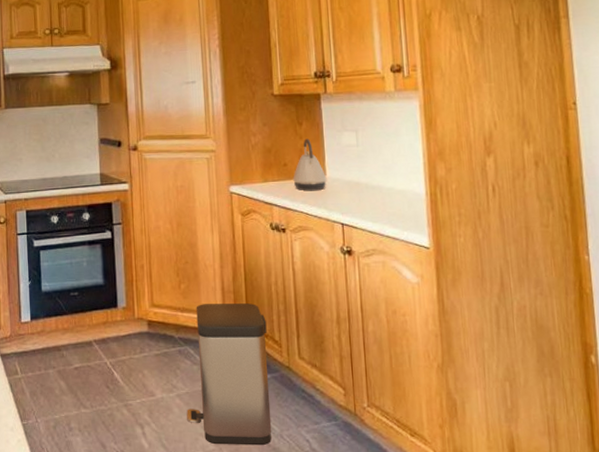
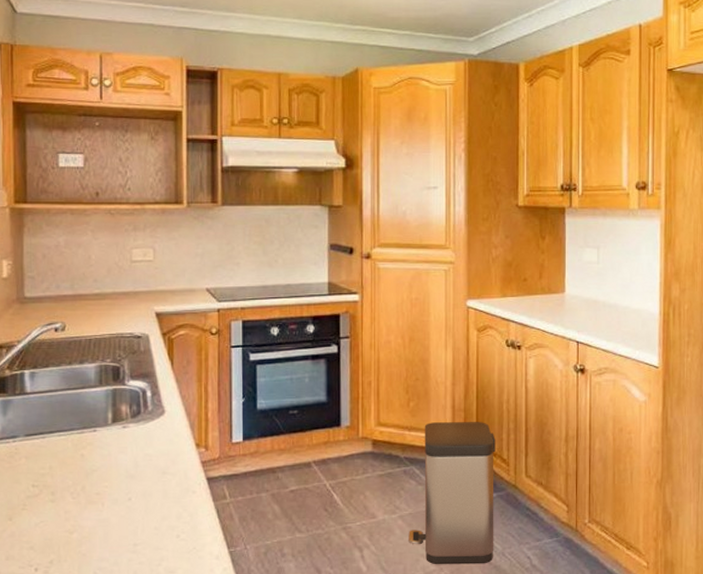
kettle: present [293,138,327,191] -> none [532,253,566,308]

